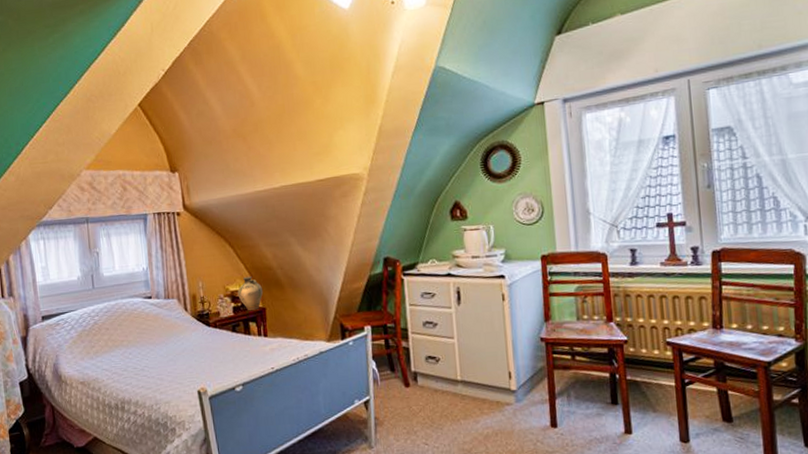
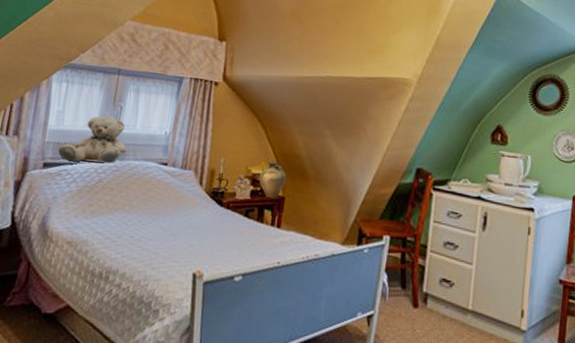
teddy bear: none [51,263,111,311] -> present [58,115,126,164]

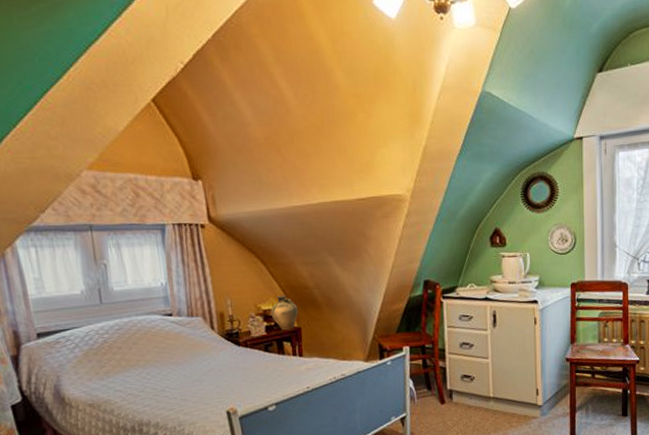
teddy bear: present [58,115,126,164] -> none [48,275,124,328]

